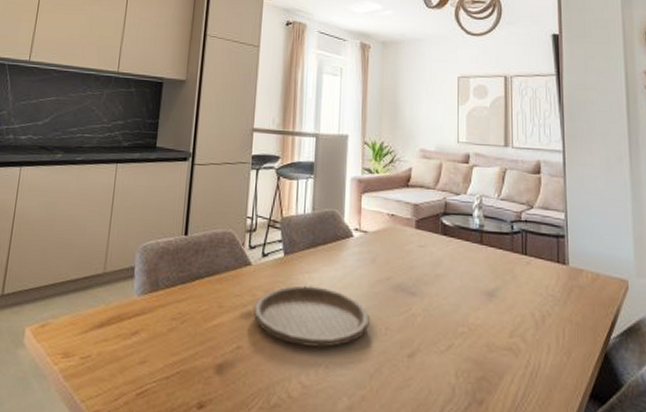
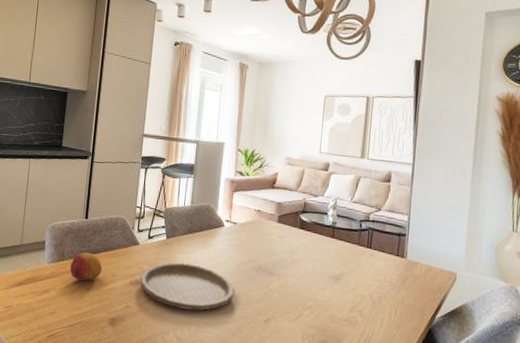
fruit: none [166,278,207,316] -> present [70,252,103,281]

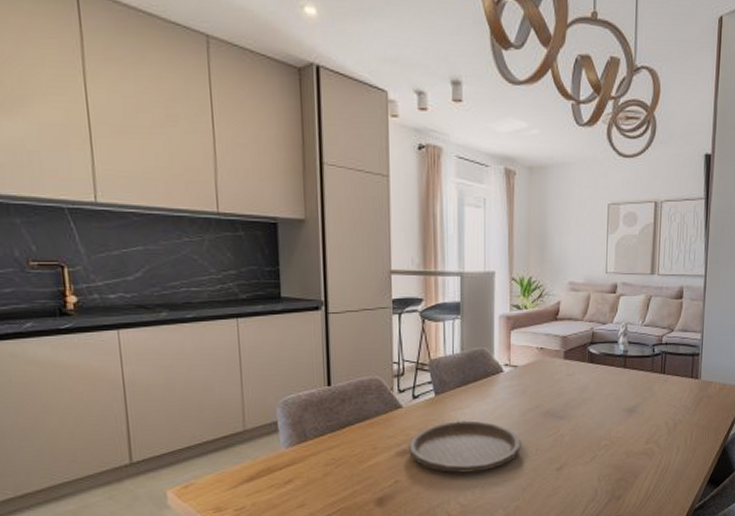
fruit: present [70,252,103,281] -> none [316,426,359,462]

